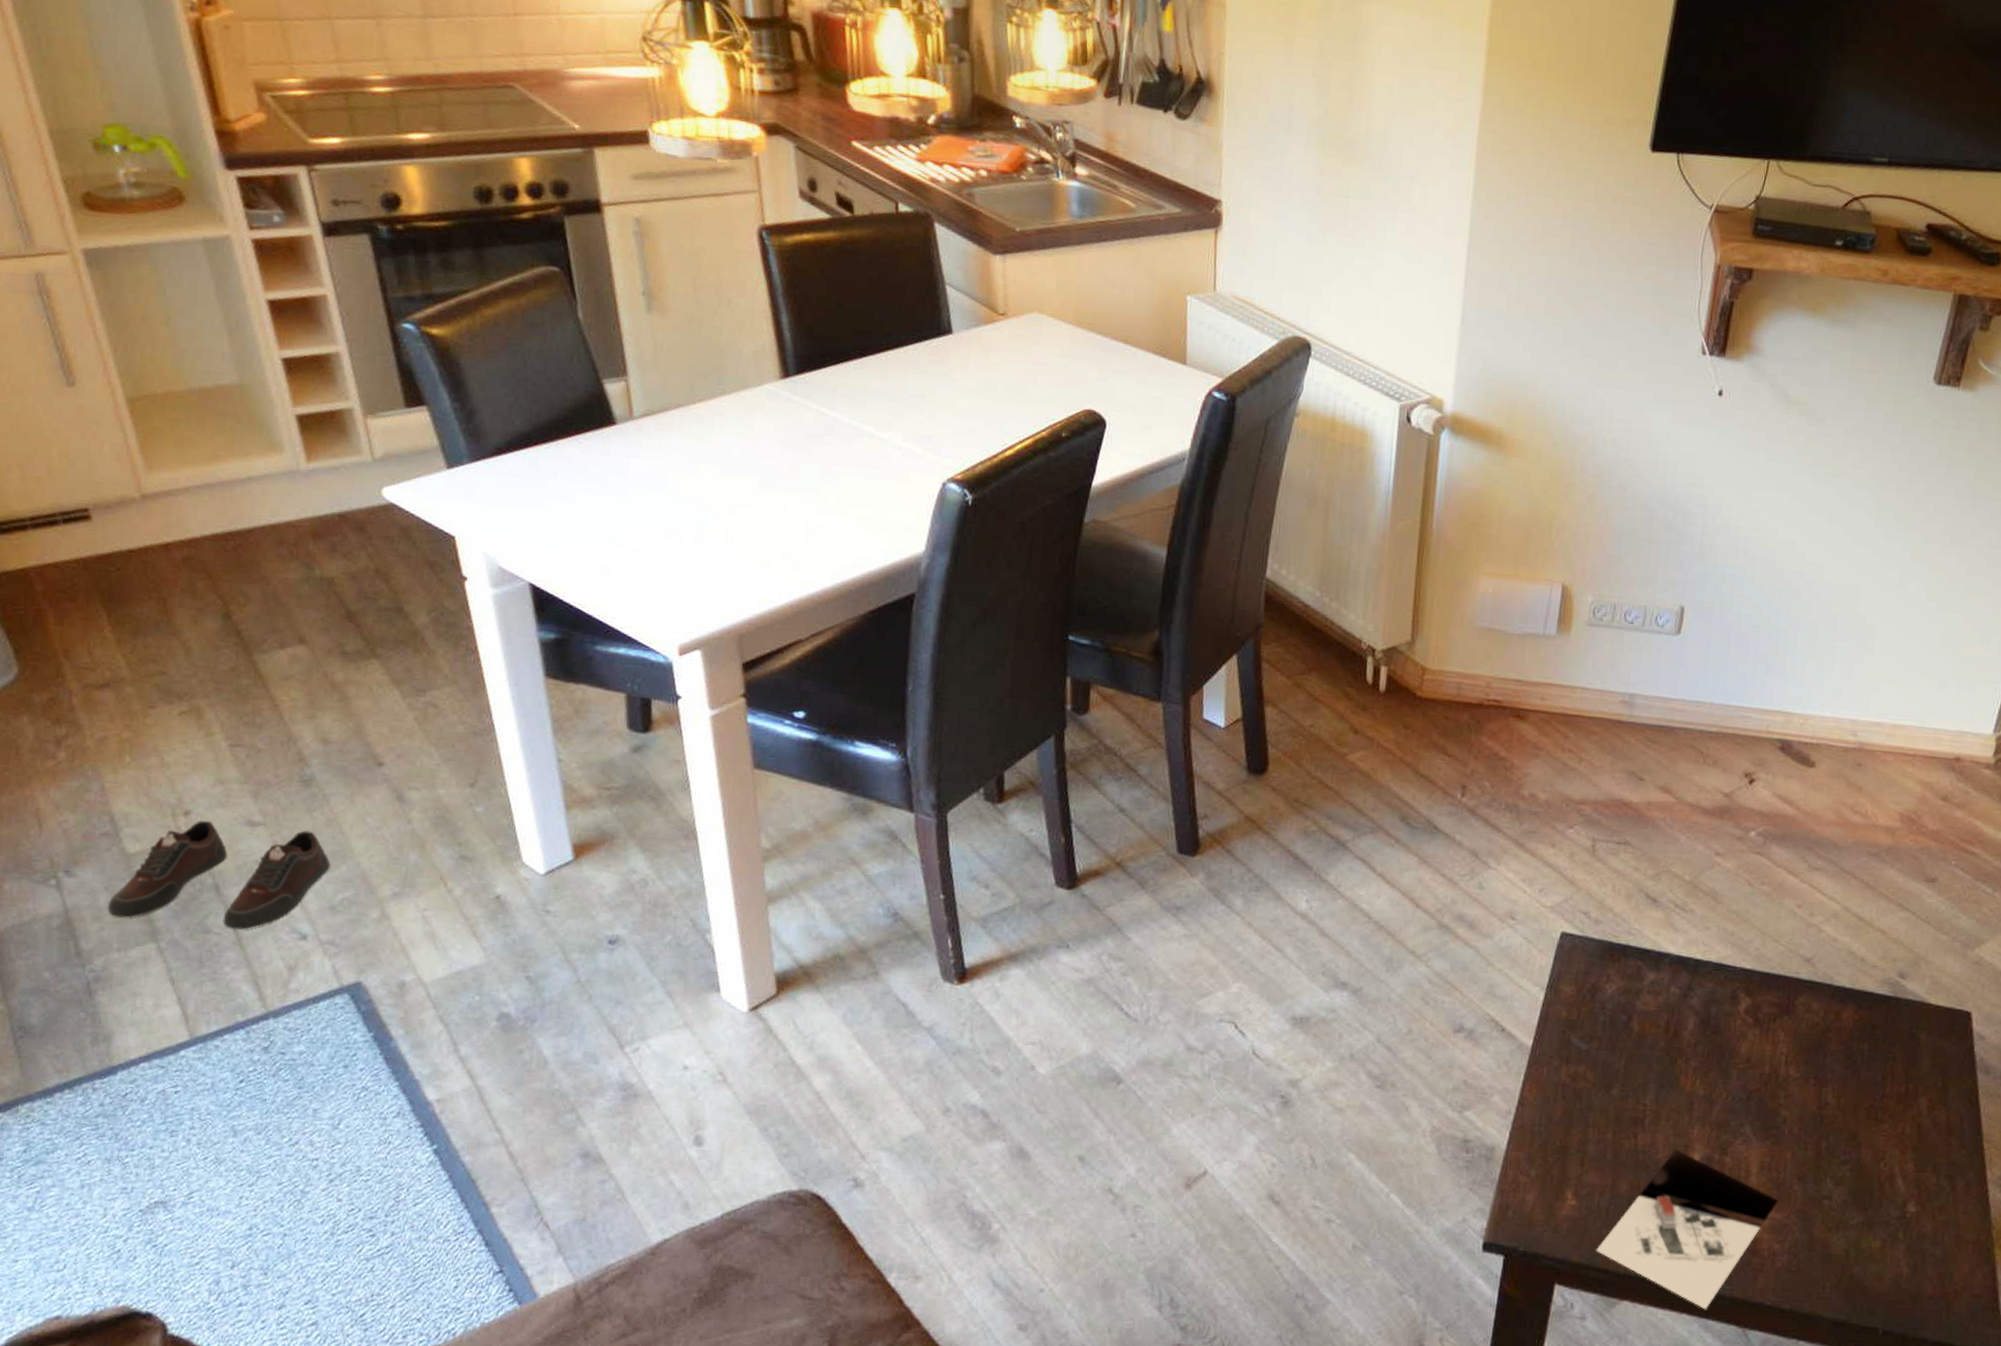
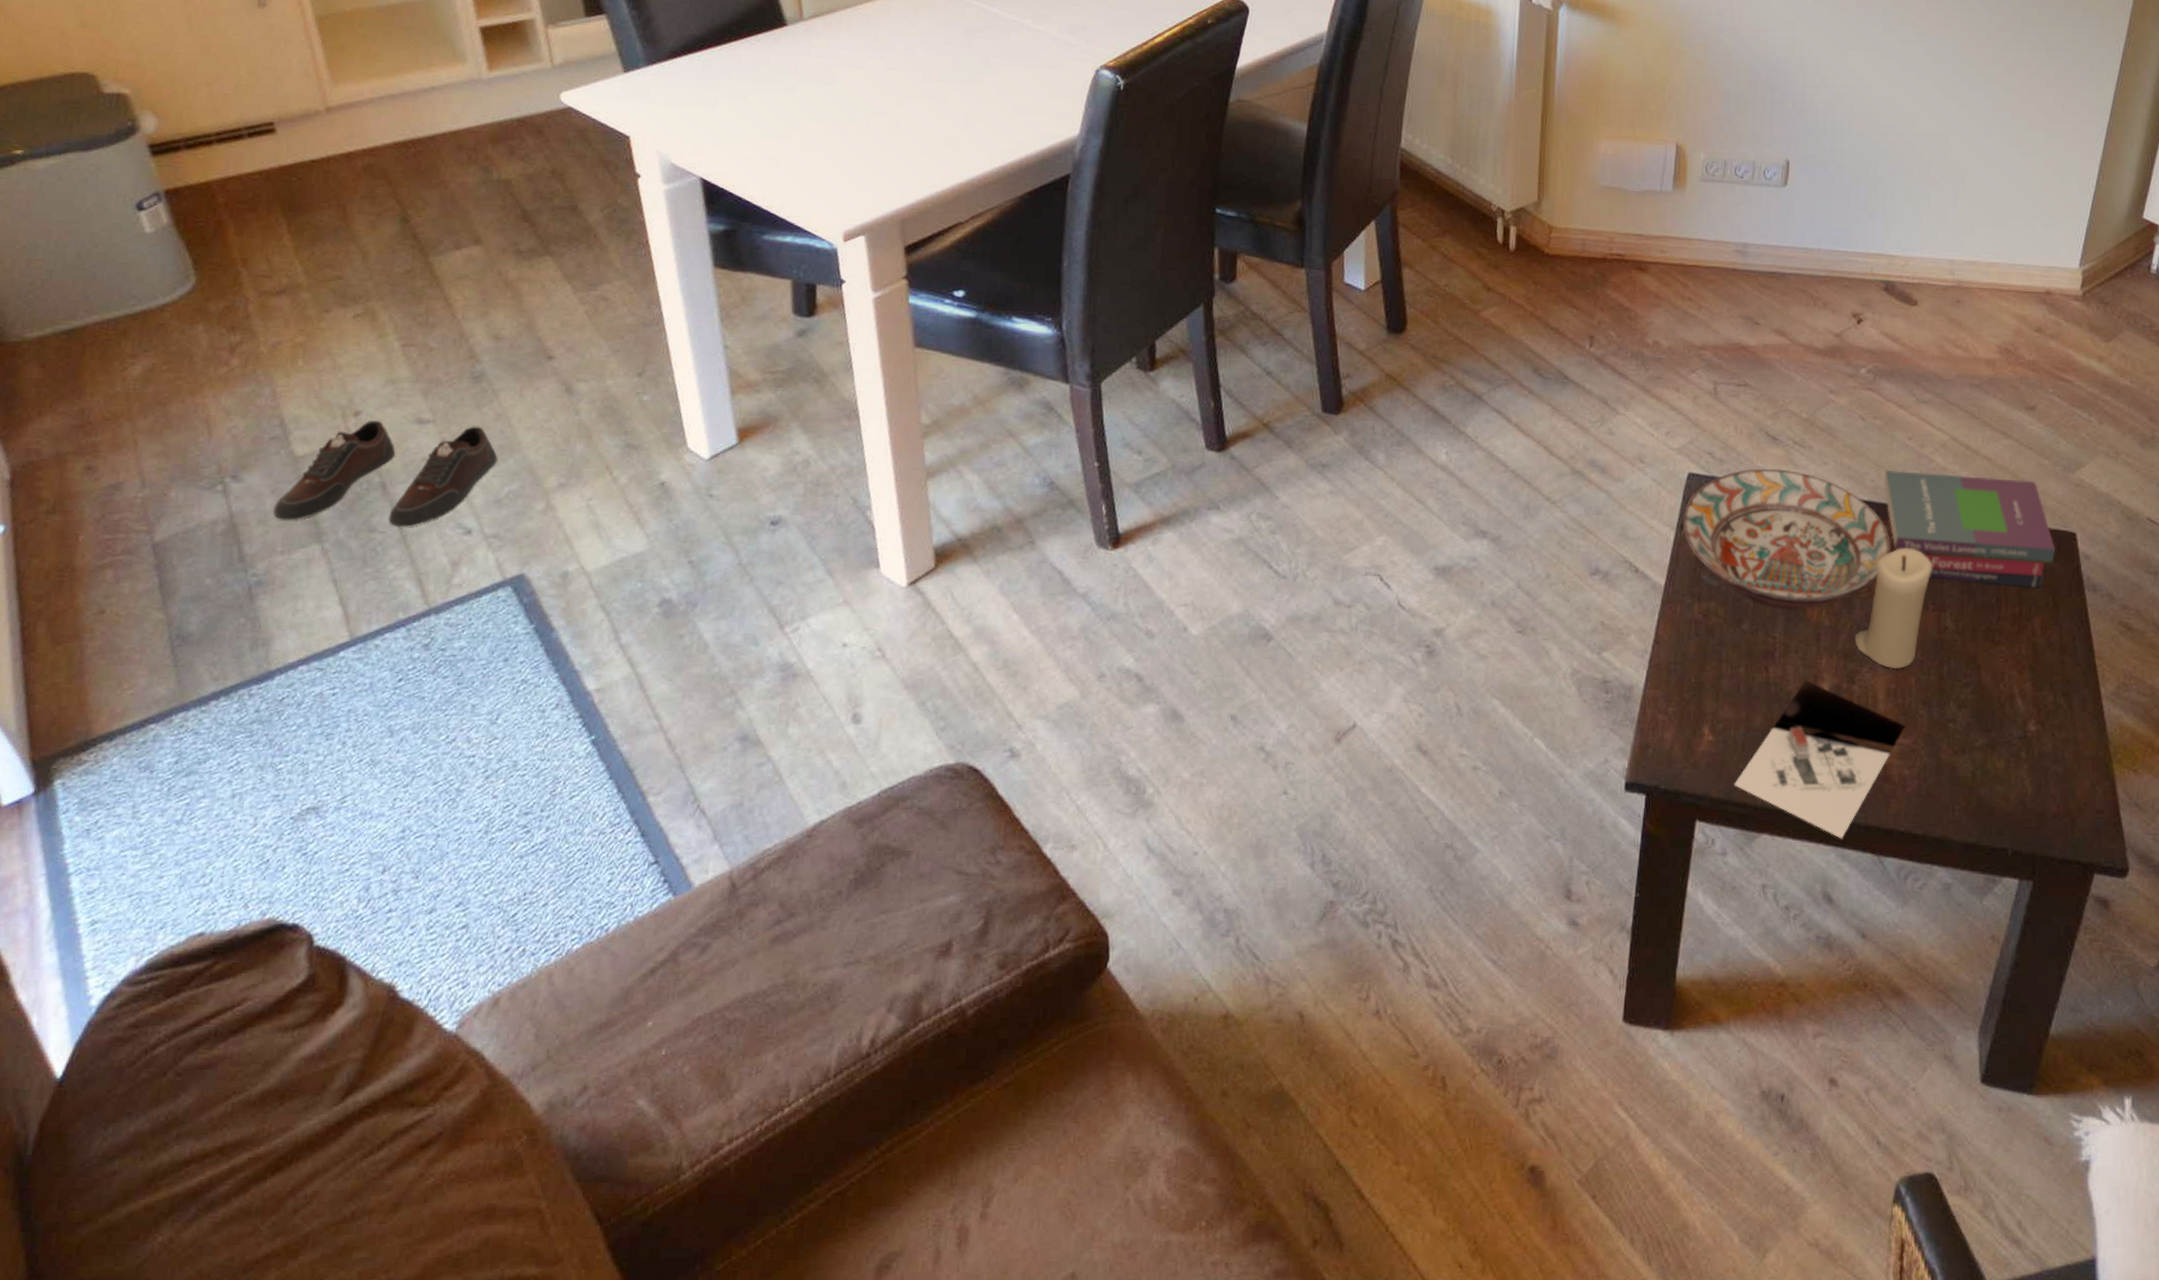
decorative bowl: none [1553,931,1773,1079] -> present [1682,468,1891,610]
candle: none [1729,1019,1816,1143] -> present [1854,547,1932,670]
books: none [1768,938,1949,1068] -> present [1883,469,2056,589]

